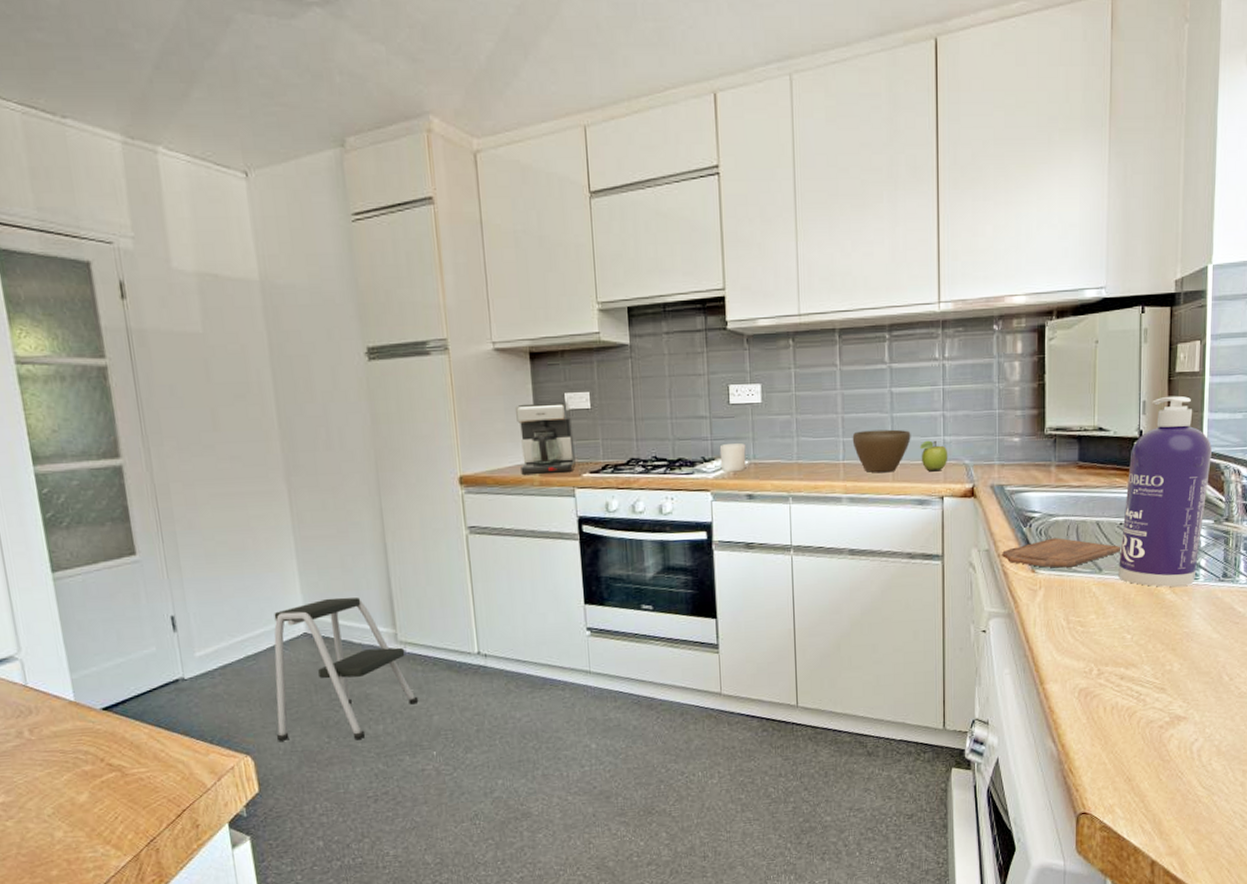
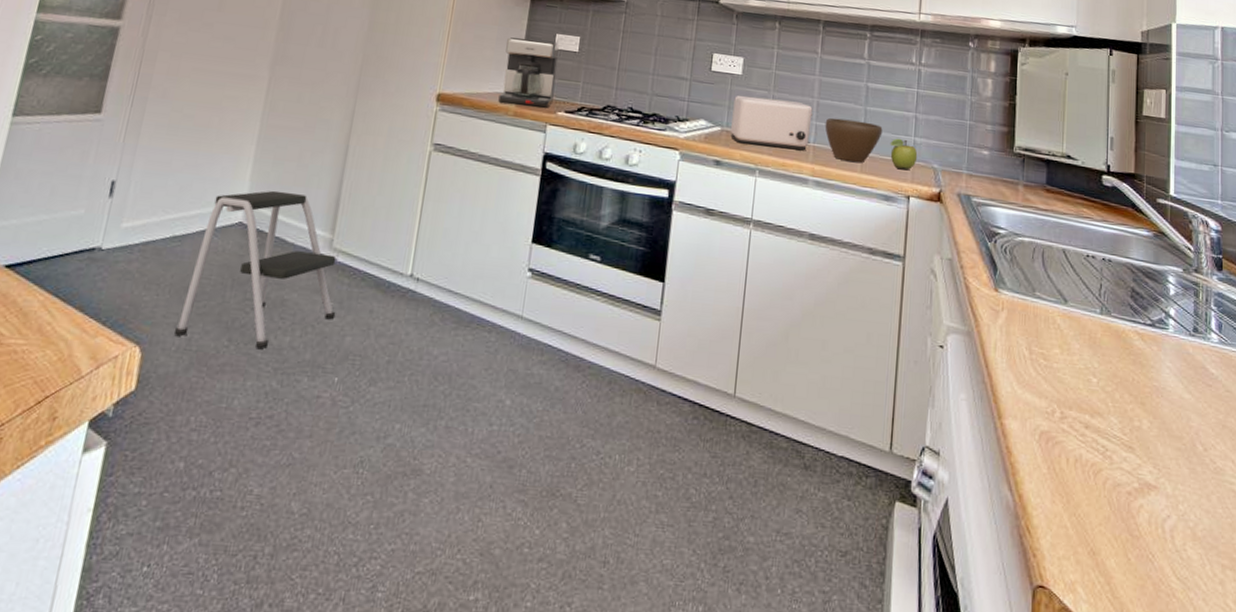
mug: present [719,443,746,473] -> none [693,107,721,137]
toaster: none [757,421,839,475] -> present [730,95,813,151]
cutting board: present [1002,538,1121,568] -> none [965,258,1088,293]
spray bottle: present [1118,395,1212,587] -> none [1084,136,1179,334]

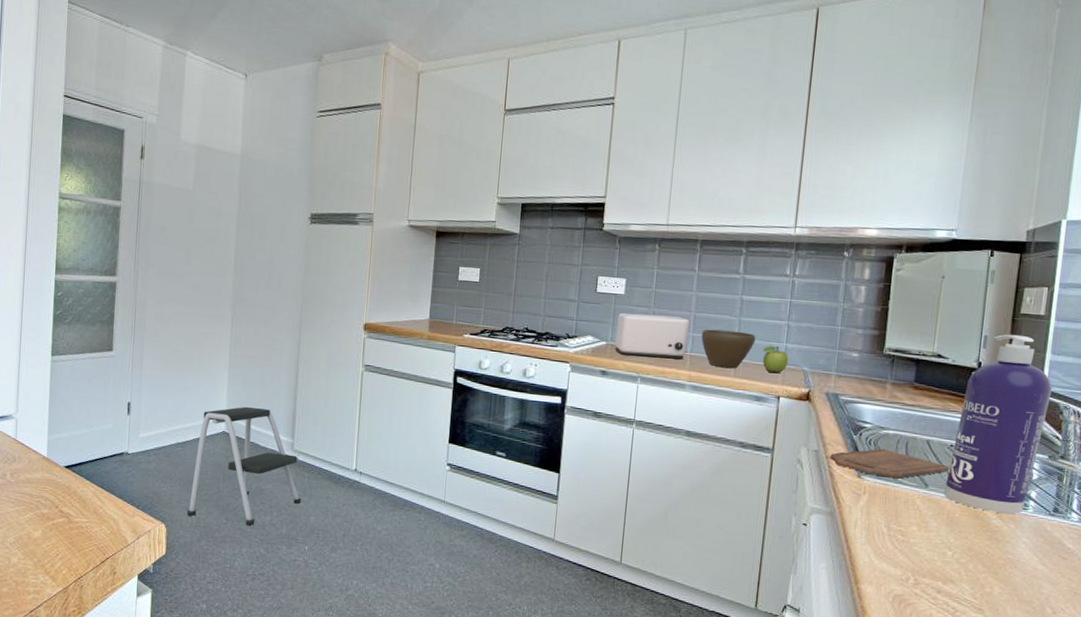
coffee maker: present [498,37,559,108] -> none [414,271,462,332]
cutting board: none [965,258,1088,293] -> present [830,449,950,479]
spray bottle: none [1084,136,1179,334] -> present [944,334,1052,514]

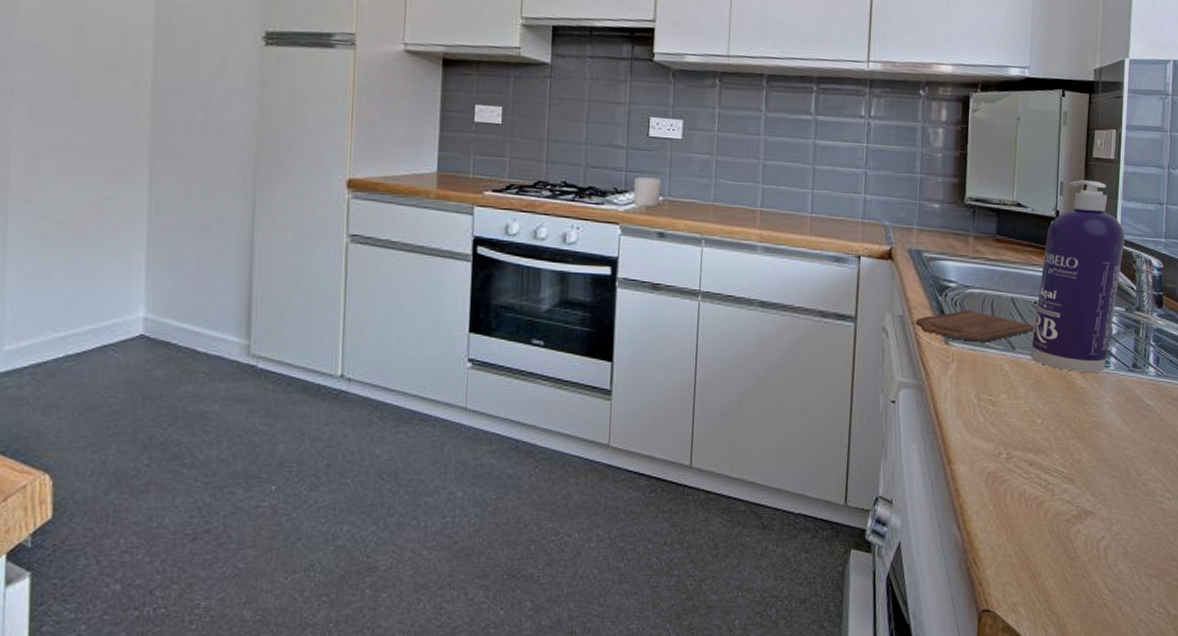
step stool: present [186,406,302,525] -> none [85,298,264,464]
mug: none [581,325,606,351] -> present [632,177,661,208]
toaster: present [615,312,690,360] -> none [673,161,759,216]
bowl: present [701,329,756,369] -> none [772,179,832,225]
fruit: present [762,345,789,374] -> none [839,196,868,230]

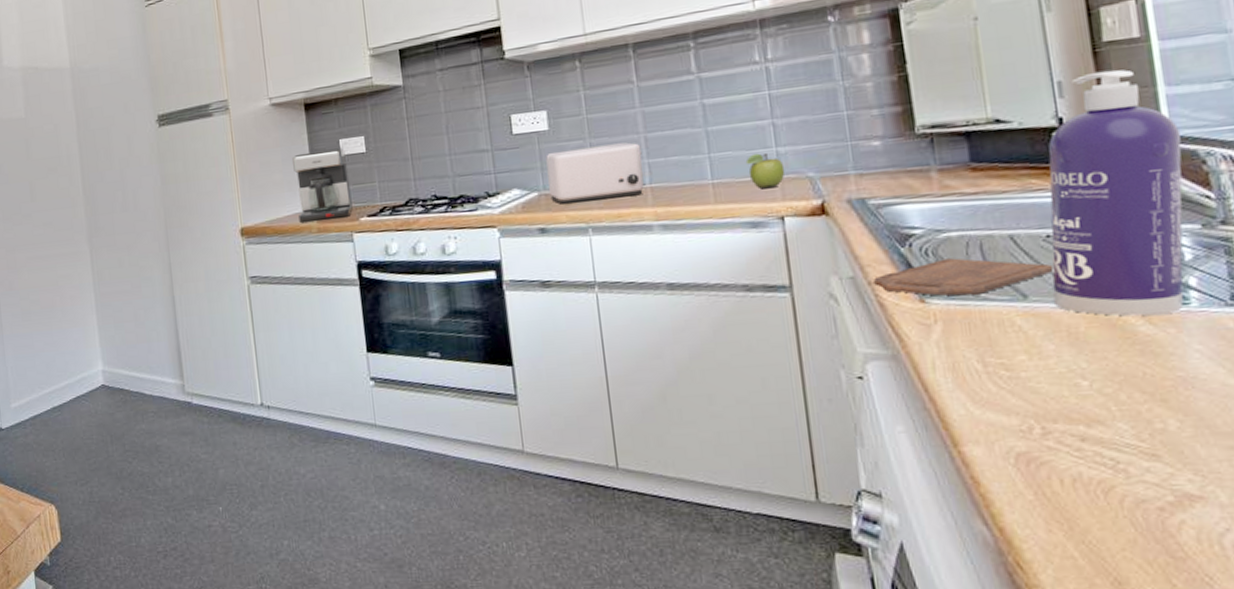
coffee maker: none [417,111,480,188] -> present [292,148,353,223]
mug: present [632,177,661,208] -> none [504,174,536,207]
toaster: none [673,161,759,216] -> present [546,142,644,205]
fruit: none [839,196,868,230] -> present [745,153,786,190]

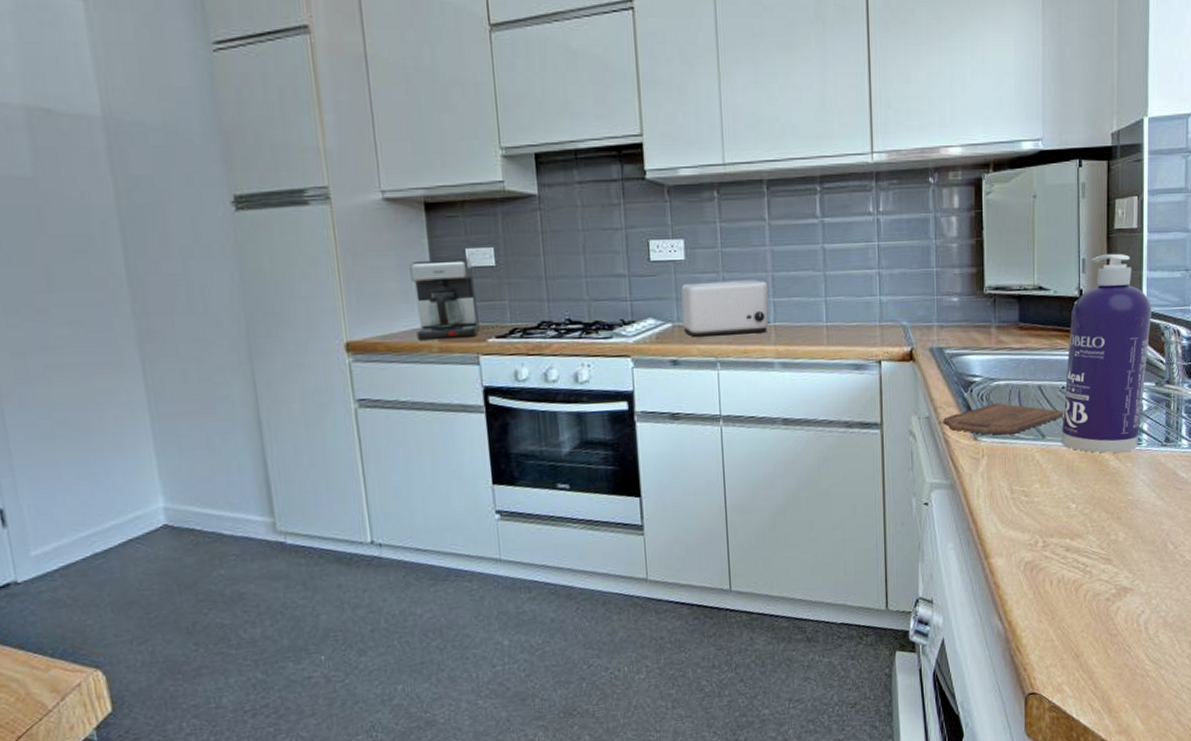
fruit: present [745,153,786,190] -> none [854,300,885,334]

